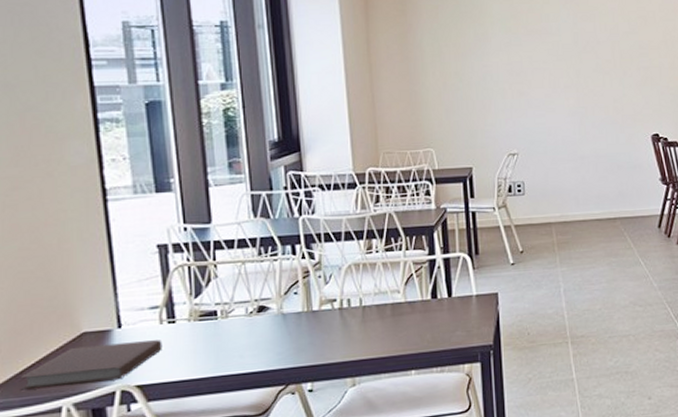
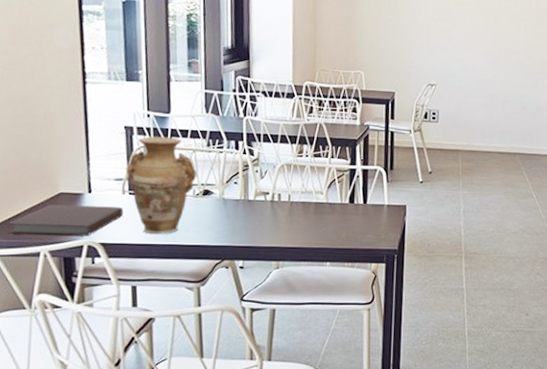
vase: none [162,250,249,366] -> present [126,136,197,234]

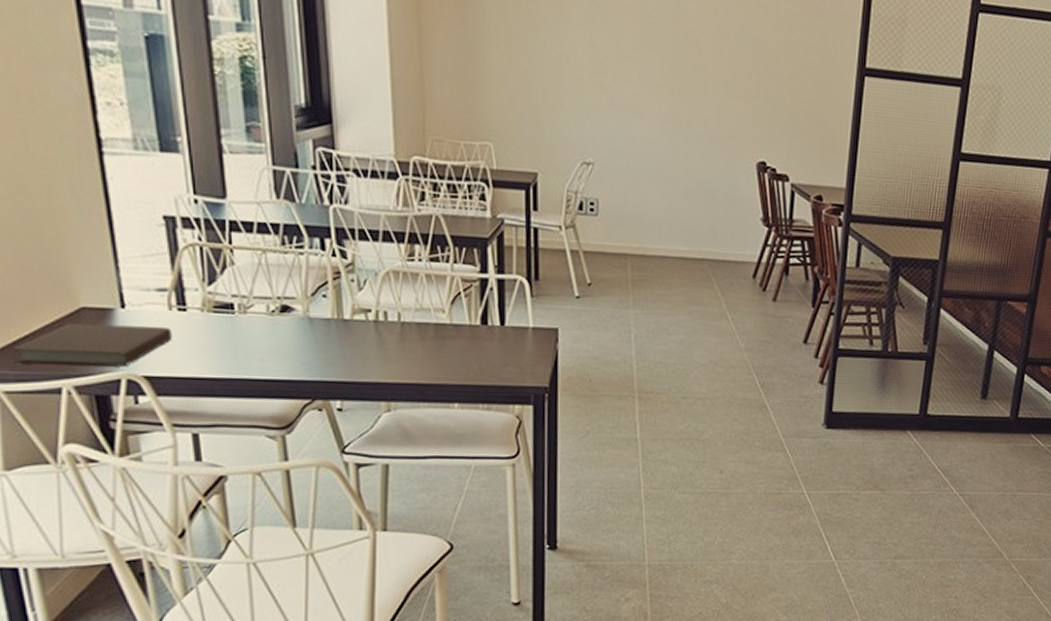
vase: present [126,136,197,234] -> none [170,230,270,364]

